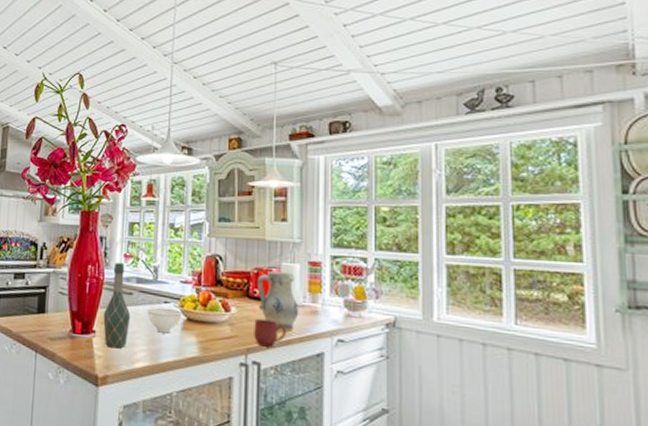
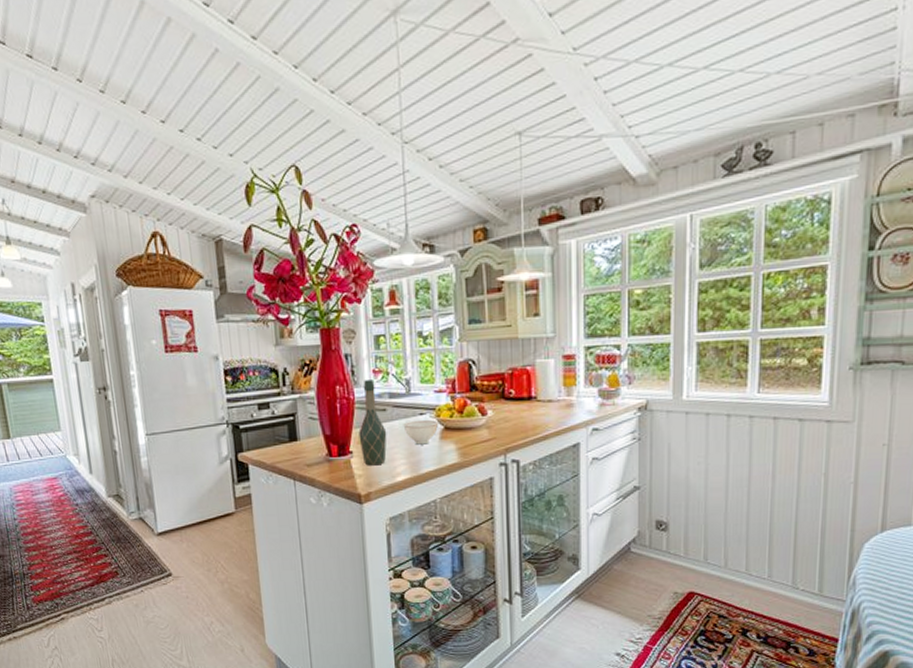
mug: present [254,318,287,347] -> none [511,418,544,445]
ceramic pitcher: present [257,271,299,333] -> none [512,369,555,429]

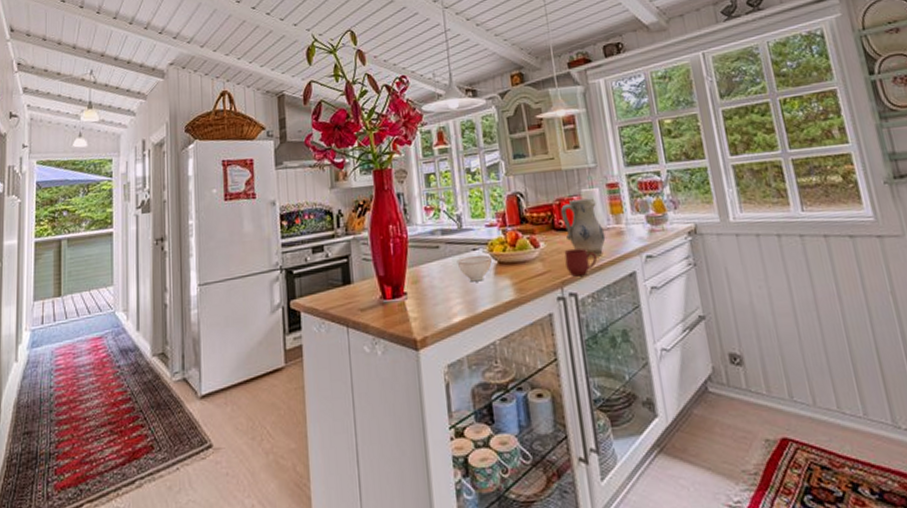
wine bottle: present [358,380,387,466] -> none [412,217,442,308]
mug: none [511,418,544,445] -> present [564,248,598,277]
ceramic pitcher: none [512,369,555,429] -> present [560,198,606,259]

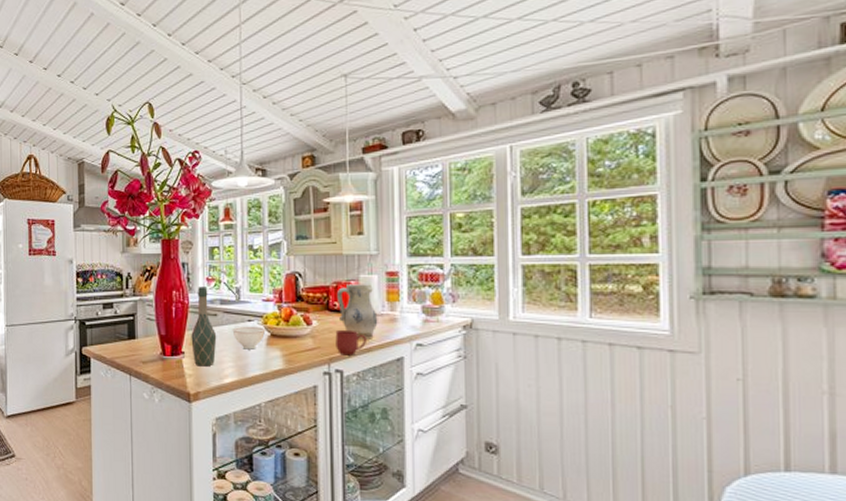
wine bottle: none [412,217,442,308] -> present [191,287,217,367]

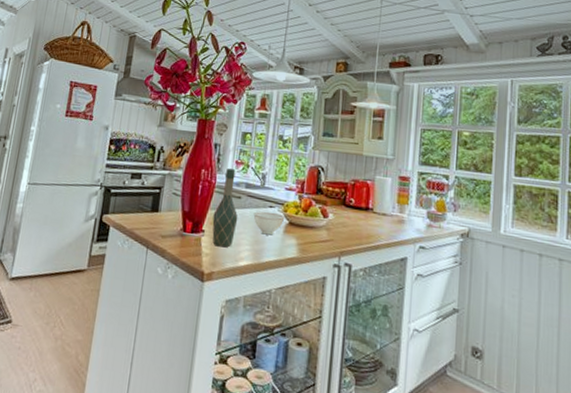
mug: present [335,329,368,356] -> none [347,225,377,251]
ceramic pitcher: present [336,284,378,341] -> none [353,183,388,238]

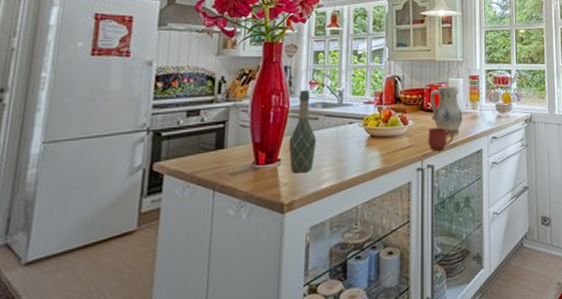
bowl: present [253,211,285,236] -> none [333,128,366,152]
mug: none [347,225,377,251] -> present [428,127,454,151]
ceramic pitcher: none [353,183,388,238] -> present [429,86,463,137]

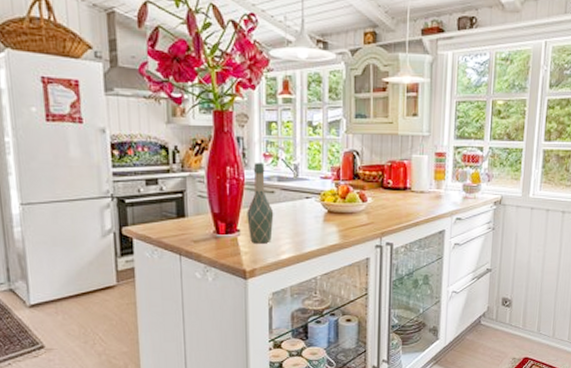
mug: present [428,127,454,151] -> none [387,206,416,230]
ceramic pitcher: present [429,86,463,137] -> none [390,163,426,216]

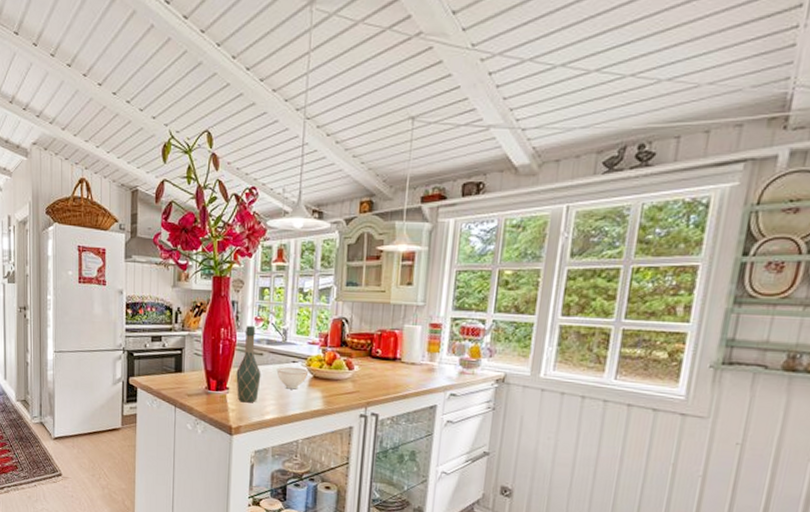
bowl: none [290,203,323,226] -> present [276,366,309,390]

